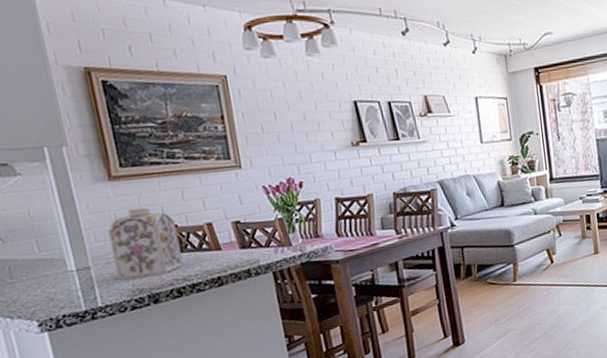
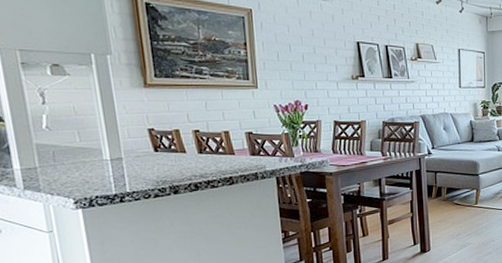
decorative jar: present [108,207,184,281] -> none [140,113,202,172]

